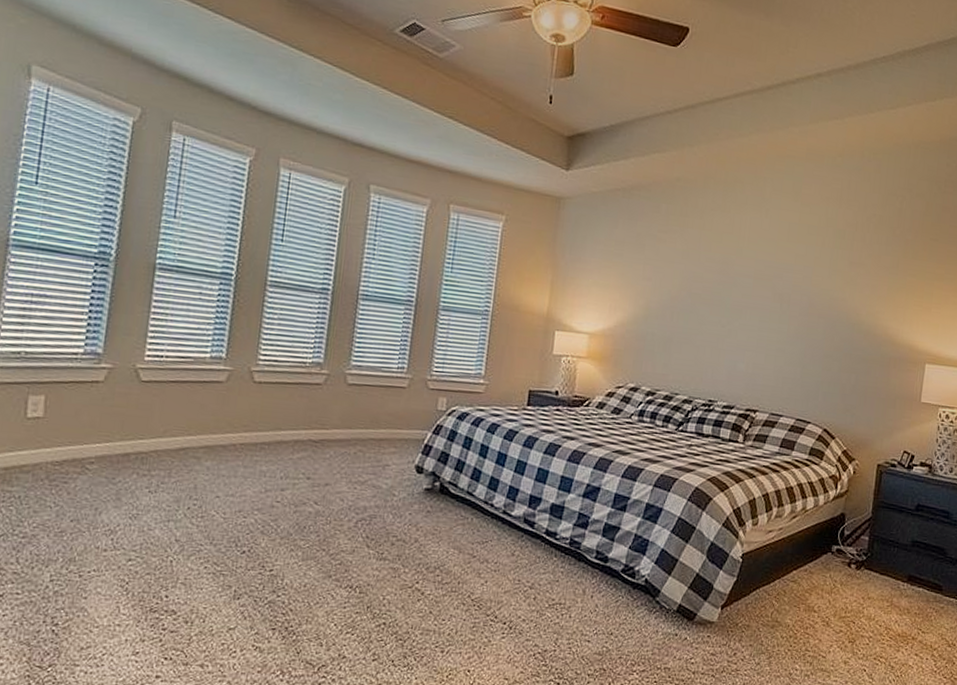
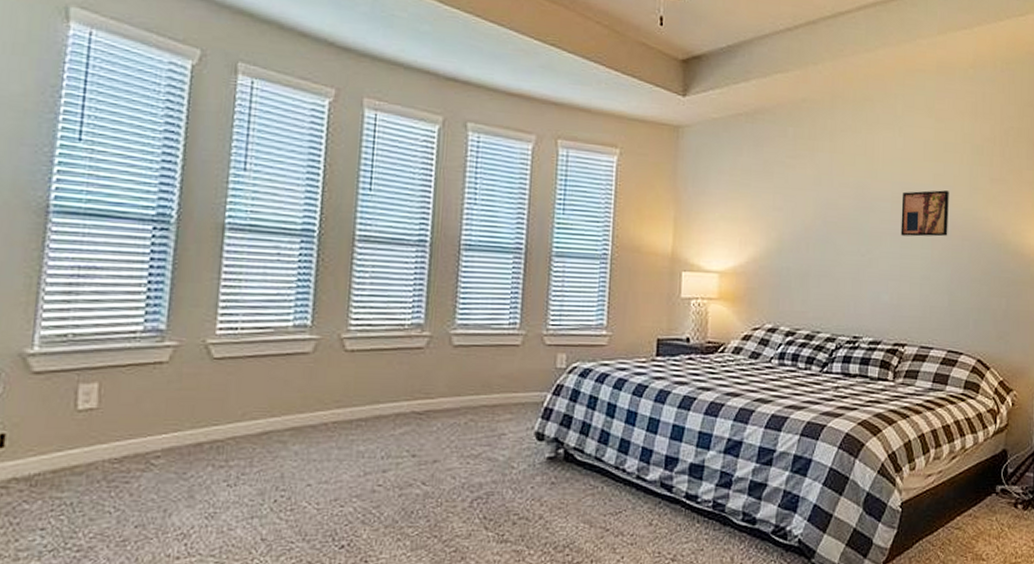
wall art: none [760,269,809,313] -> present [900,190,949,237]

